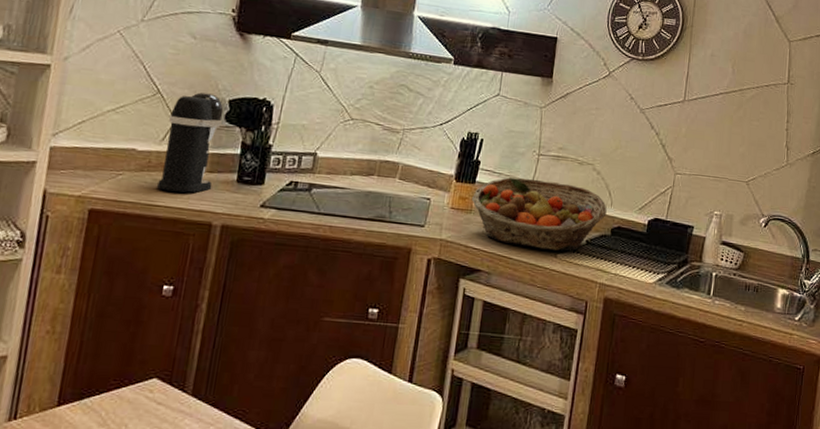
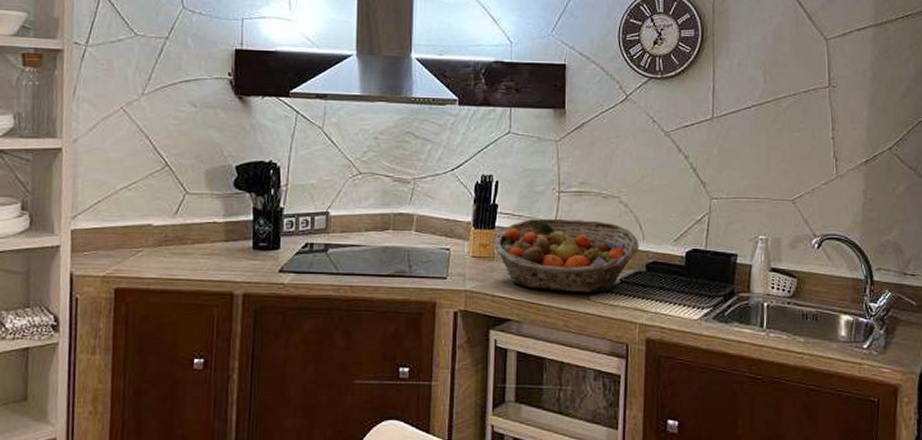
coffee maker: present [156,92,224,193] -> none [175,161,232,264]

